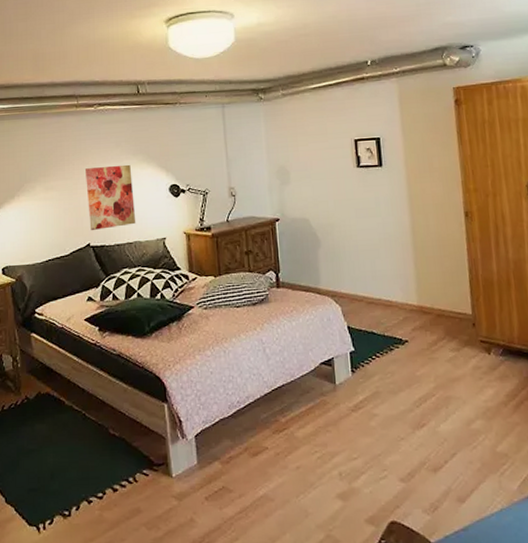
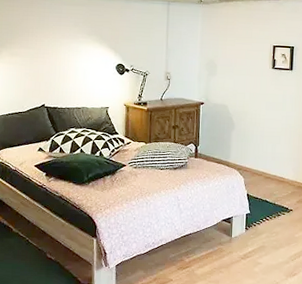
wall art: present [86,164,136,230] -> none [46,41,86,94]

